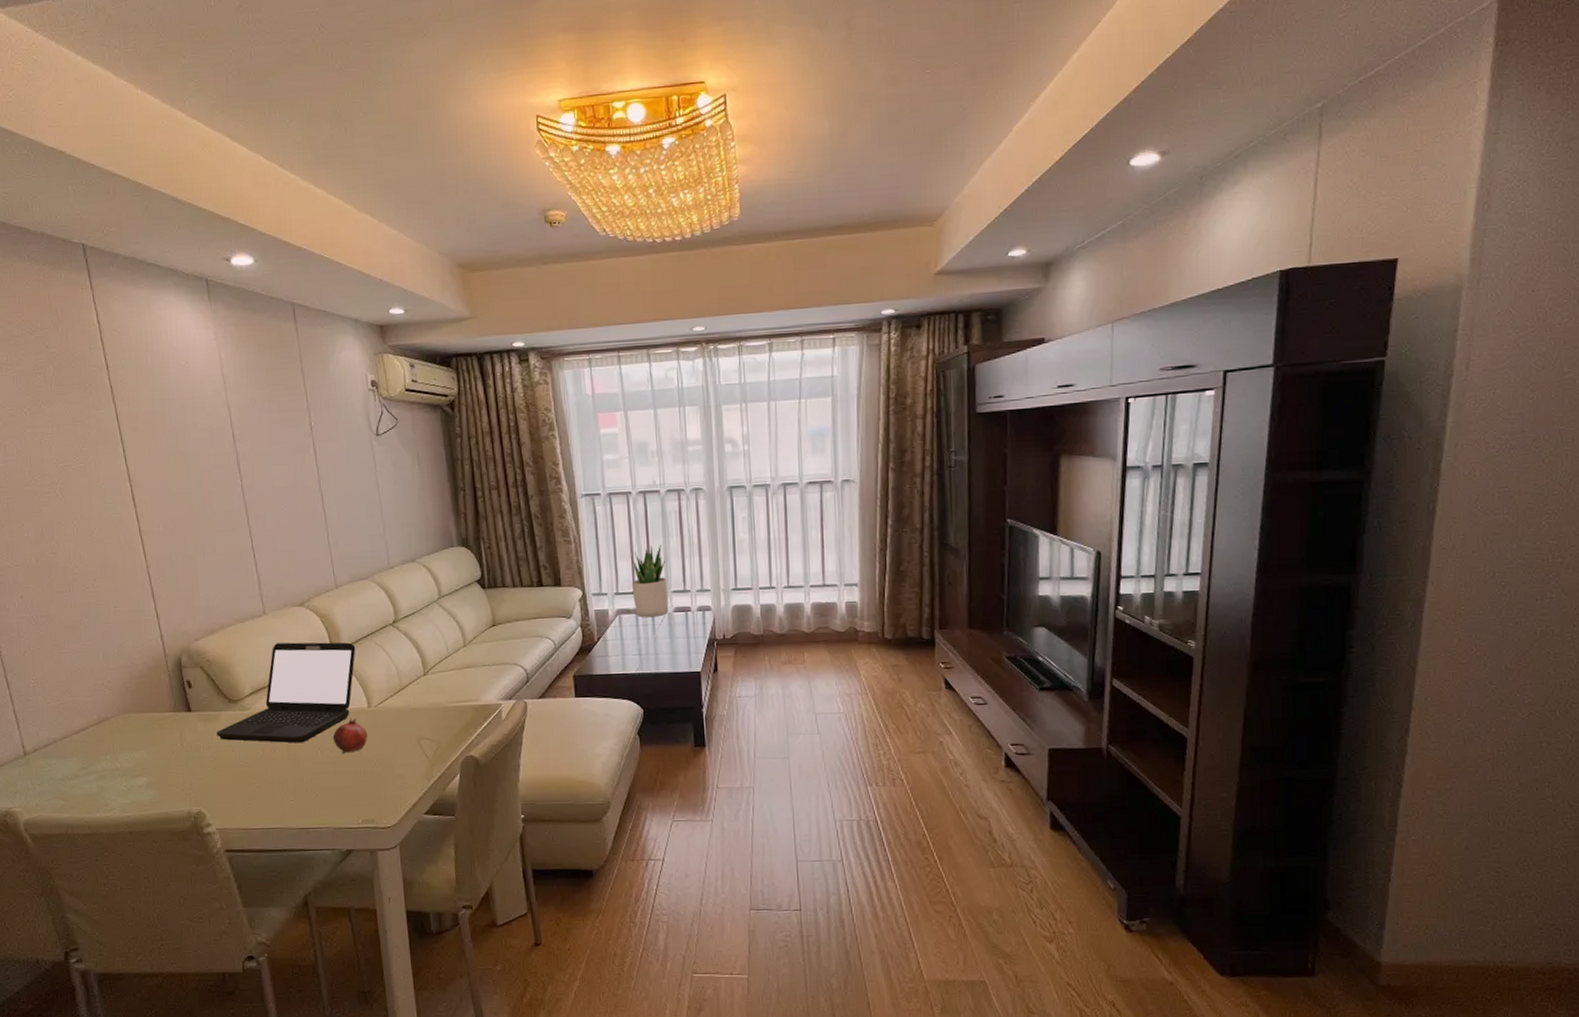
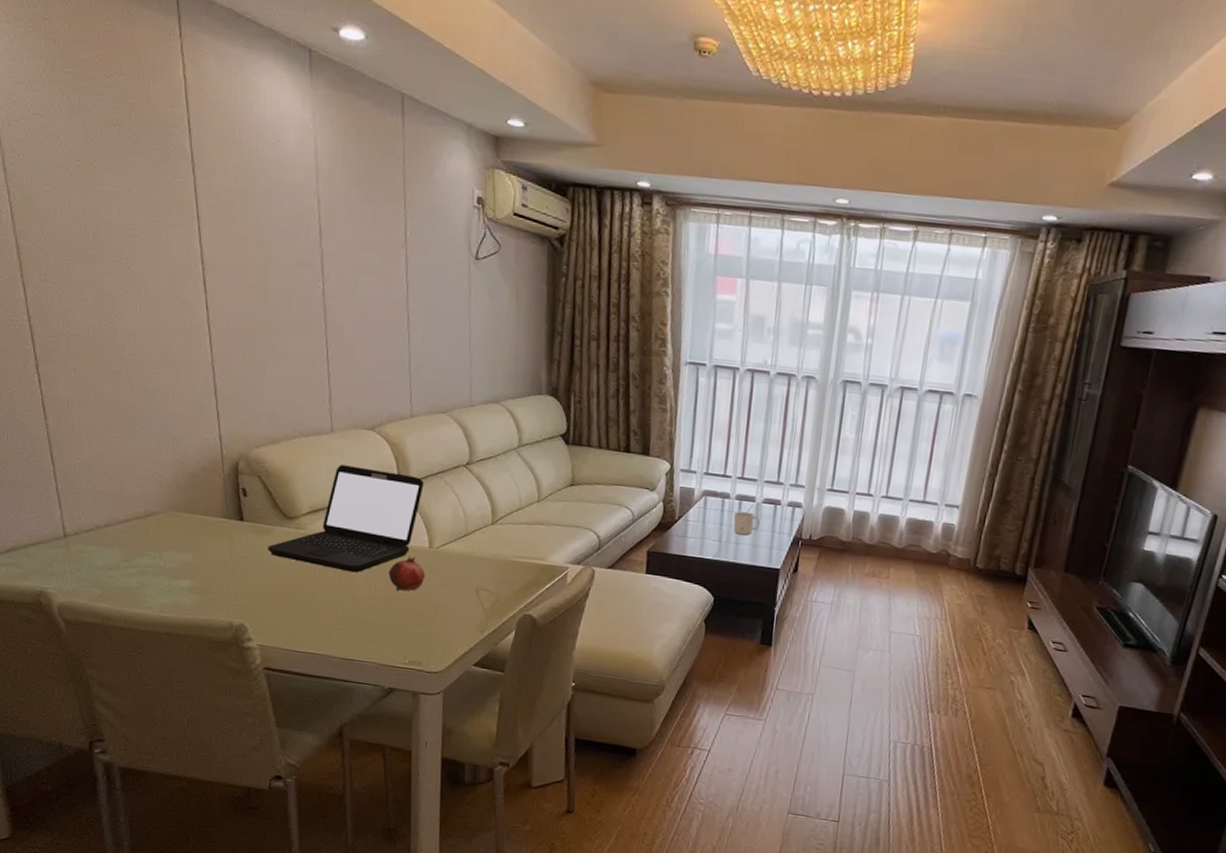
planter: present [631,545,669,618] -> none [722,429,764,505]
mug: none [648,622,674,645] -> present [733,511,760,535]

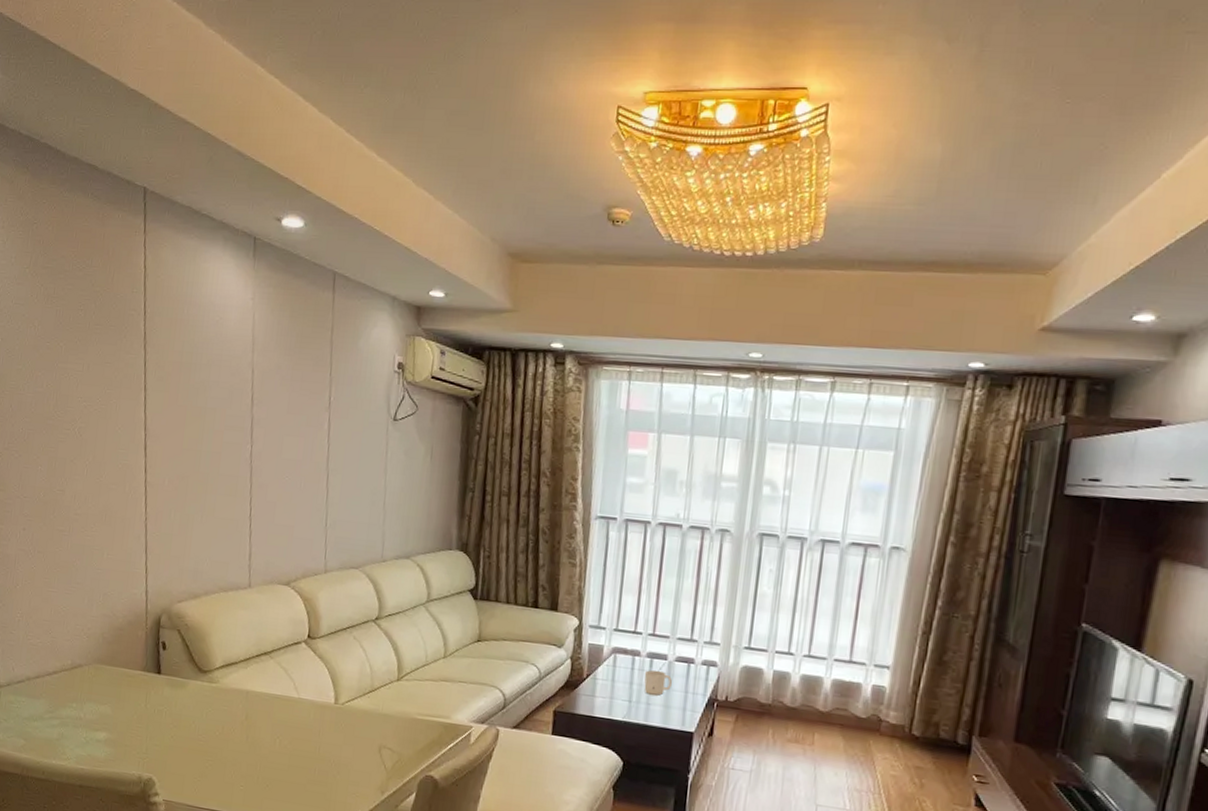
laptop: present [268,464,424,573] -> none [181,619,334,728]
fruit: present [388,555,426,592] -> none [293,711,330,748]

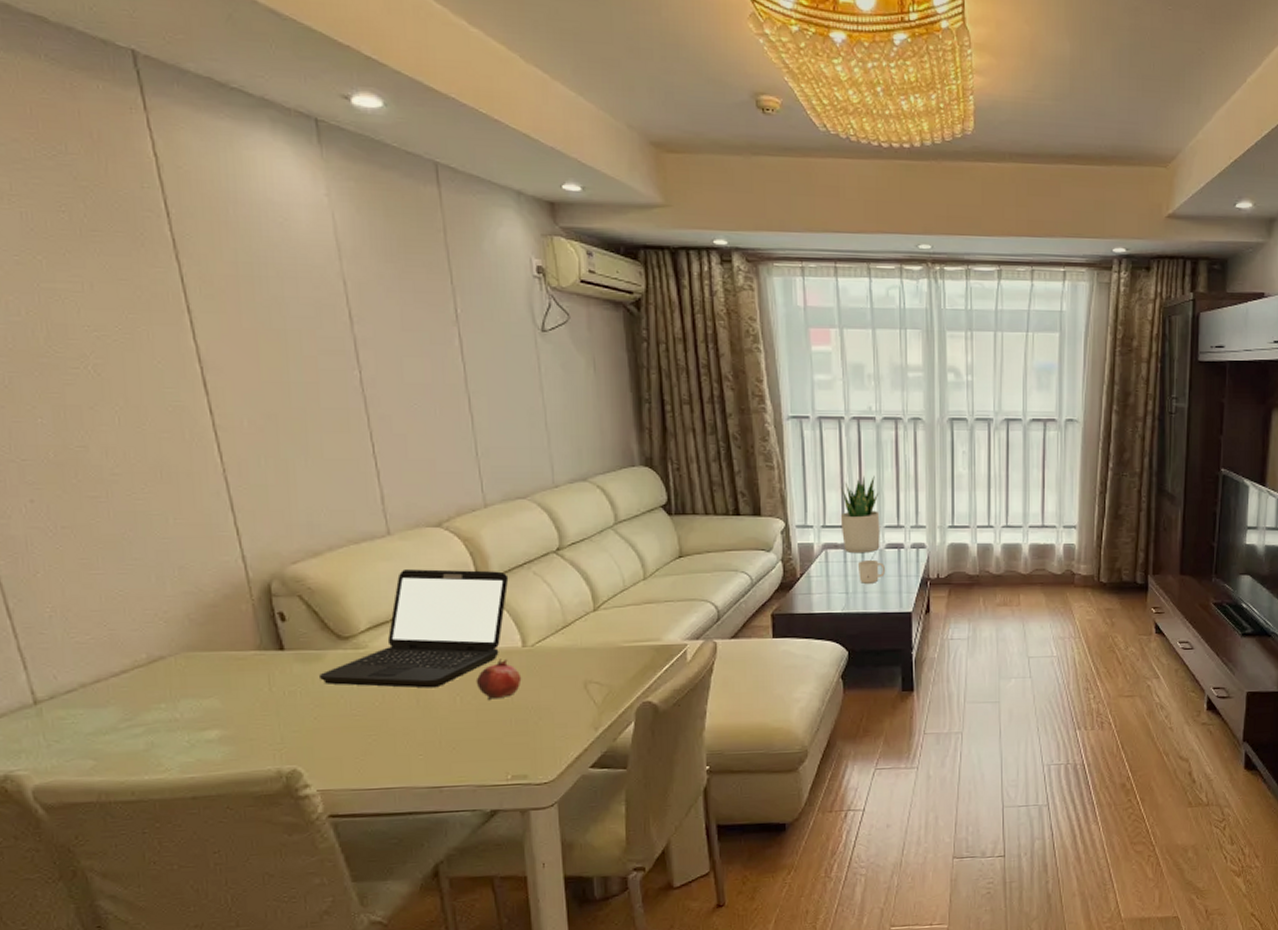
laptop: none [181,619,334,728] -> present [320,569,509,688]
fruit: none [293,711,330,748] -> present [475,658,522,701]
planter: none [633,584,676,663] -> present [840,476,880,554]

